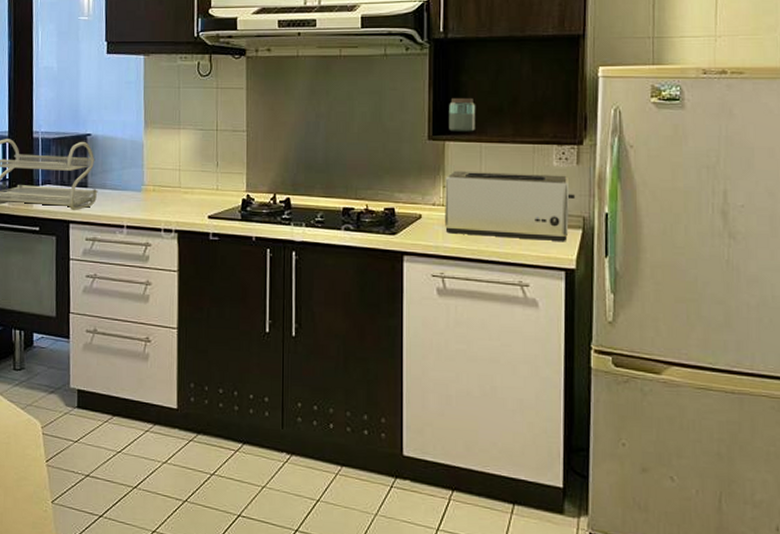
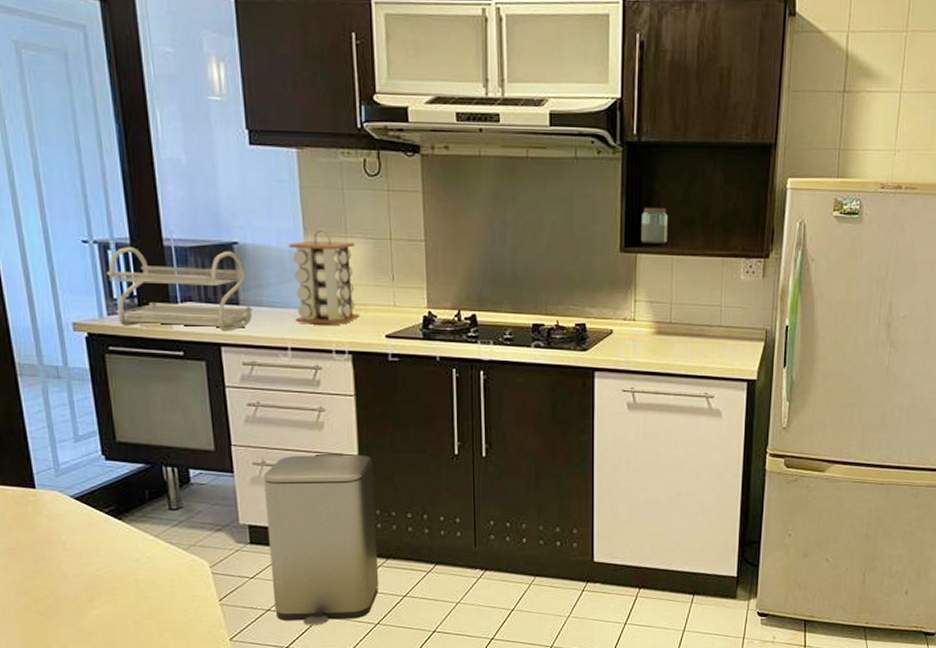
pedal bin: none [93,324,191,497] -> present [263,453,379,626]
spice rack: none [131,122,187,207] -> present [289,228,360,326]
toaster: present [445,170,576,242] -> none [636,284,760,354]

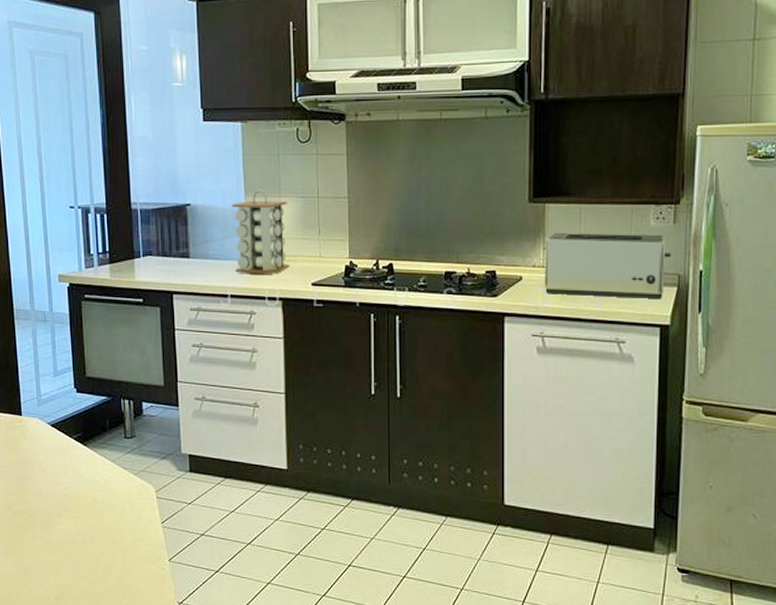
dish rack: present [107,247,253,333] -> none [87,211,200,282]
pedal bin: present [263,453,379,626] -> none [203,390,300,552]
toaster: none [636,284,760,354] -> present [545,232,672,300]
peanut butter: present [641,207,667,244] -> none [549,159,575,194]

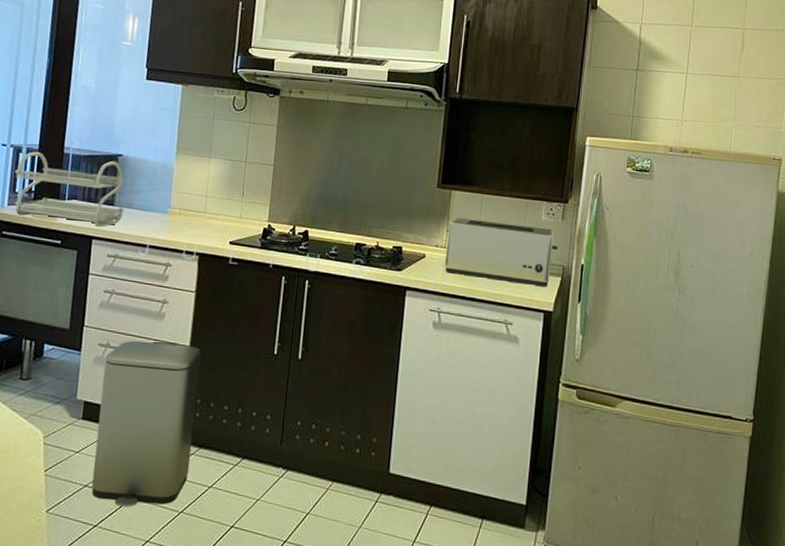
dish rack: none [87,211,200,282] -> present [15,152,125,228]
pedal bin: none [203,390,300,552] -> present [92,340,202,507]
spice rack: present [232,190,290,275] -> none [157,149,216,230]

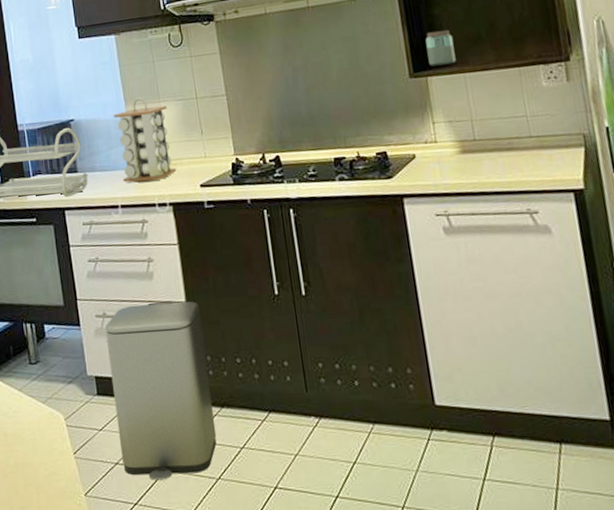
spice rack: none [157,149,216,230] -> present [113,97,177,183]
toaster: present [445,217,558,287] -> none [433,94,572,170]
peanut butter: none [456,151,481,184] -> present [425,29,456,67]

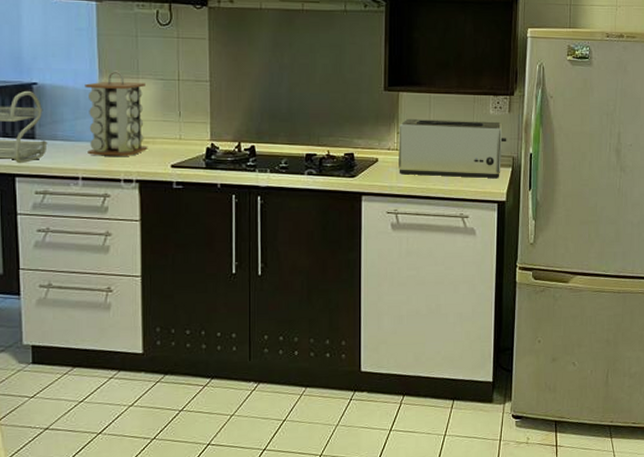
pedal bin: present [105,301,217,481] -> none [48,275,157,443]
peanut butter: present [425,29,456,67] -> none [403,52,425,84]
toaster: none [433,94,572,170] -> present [399,118,507,179]

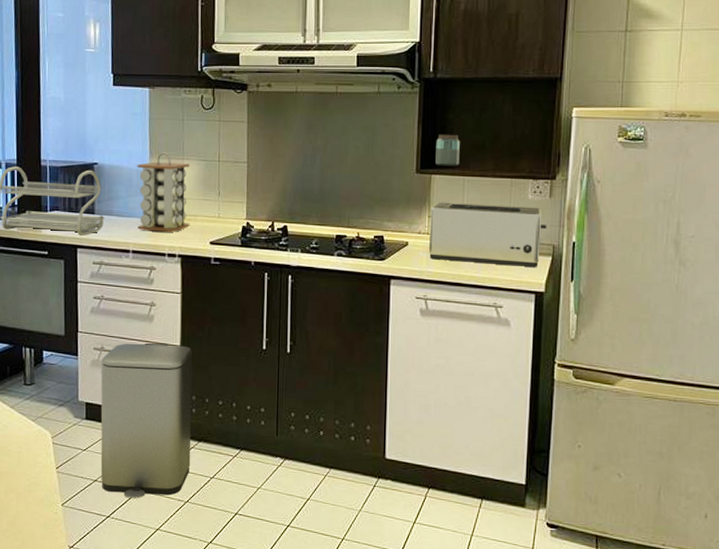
pedal bin: none [48,275,157,443] -> present [100,342,193,499]
peanut butter: none [403,52,425,84] -> present [435,134,460,166]

